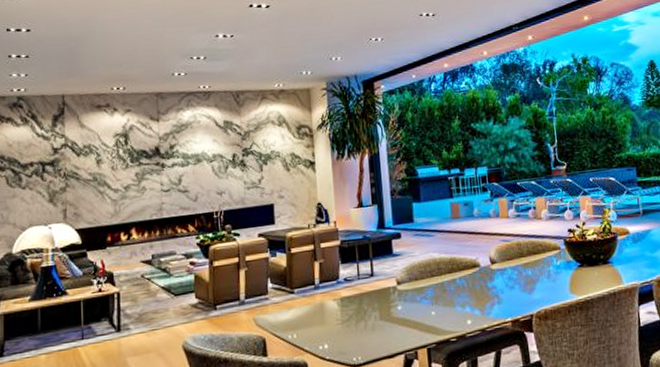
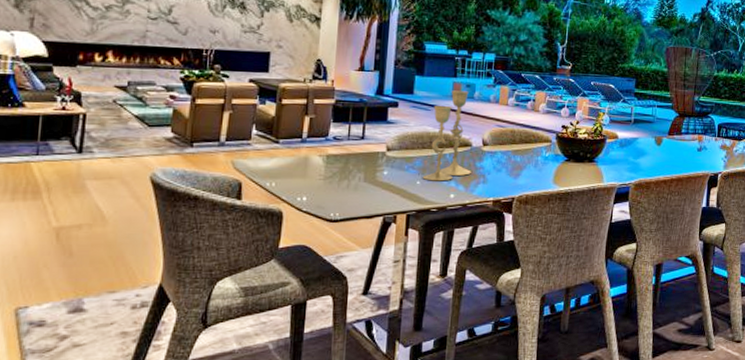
candlestick: none [435,210,484,310] -> present [422,90,471,181]

